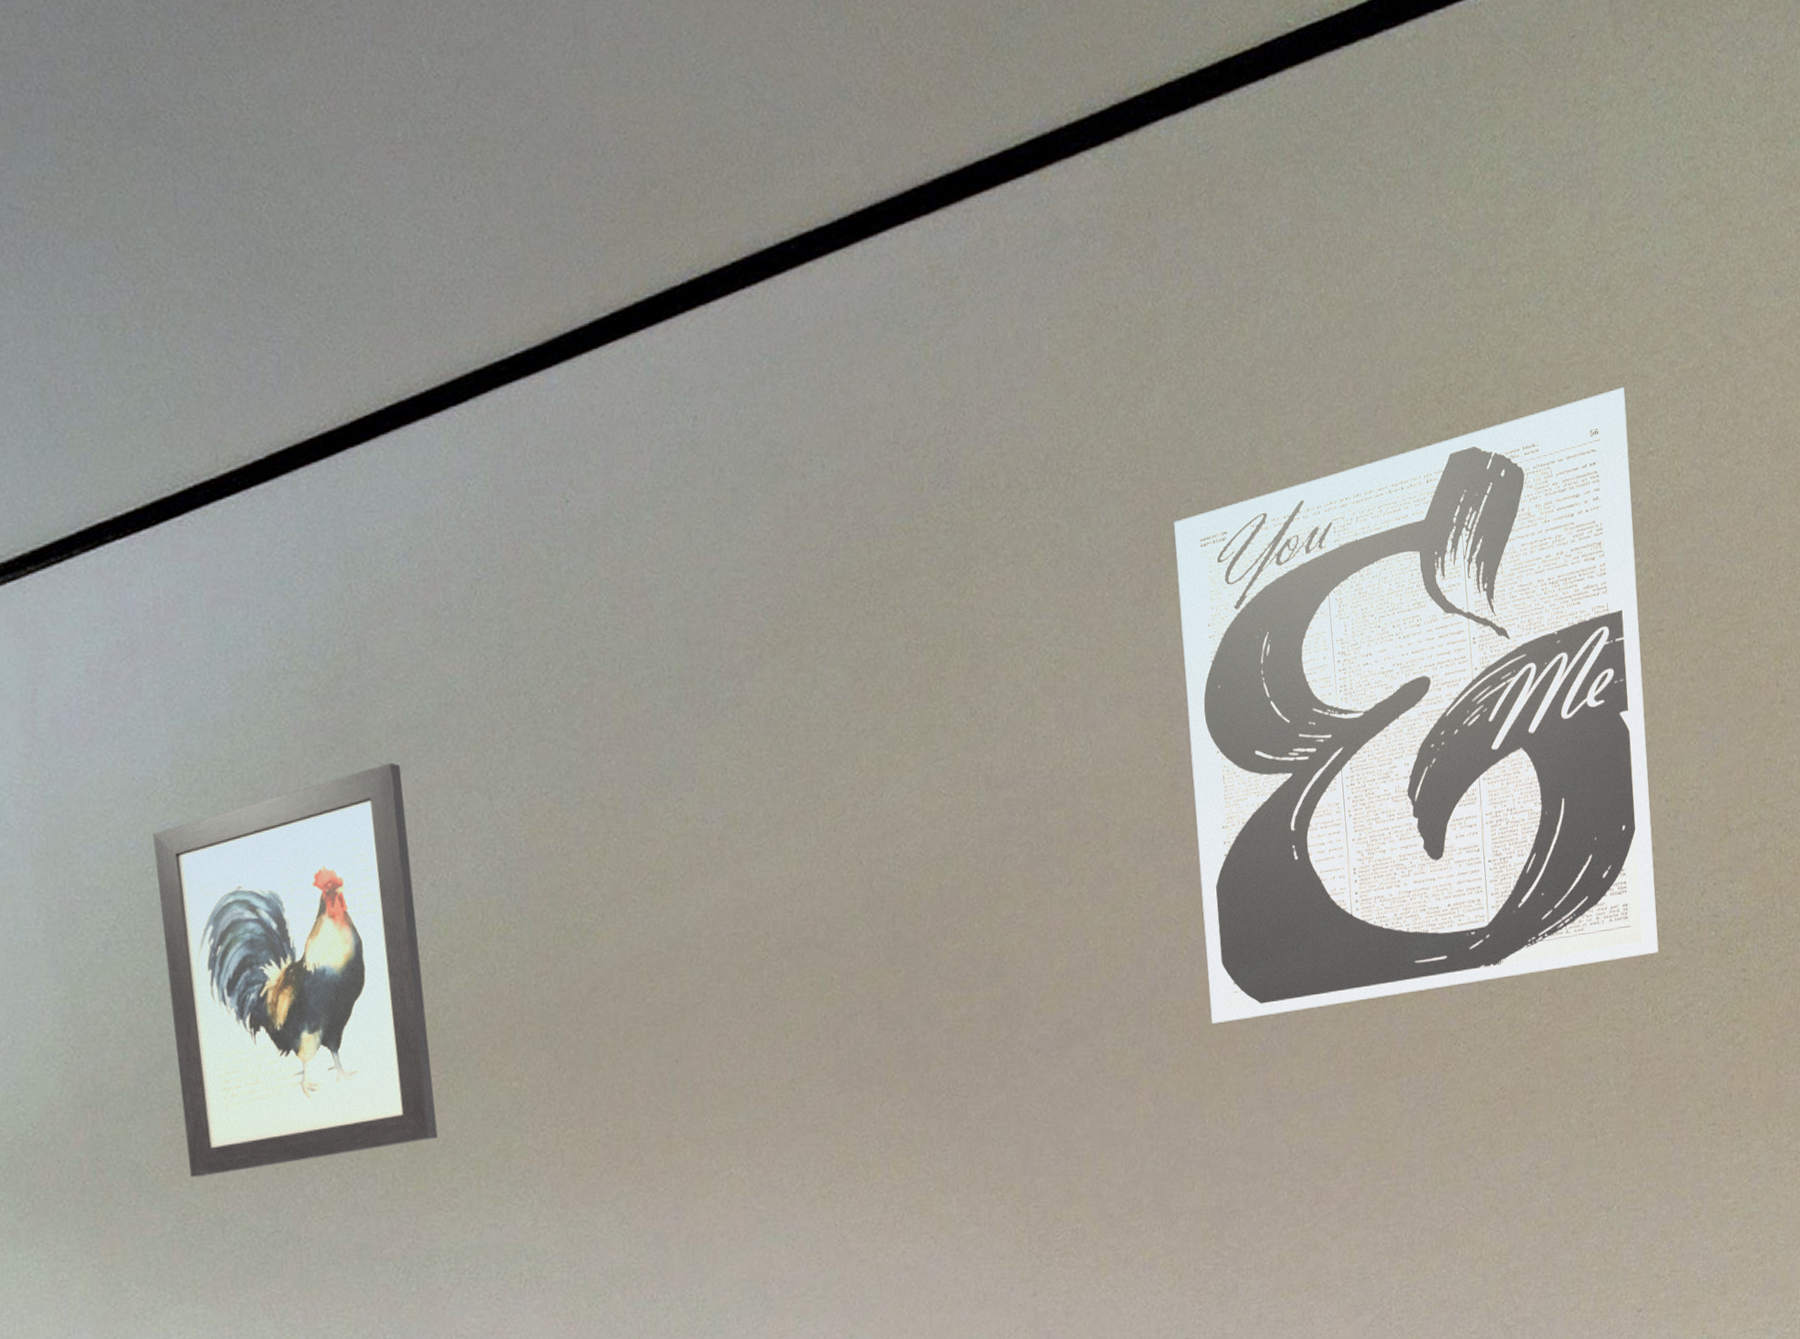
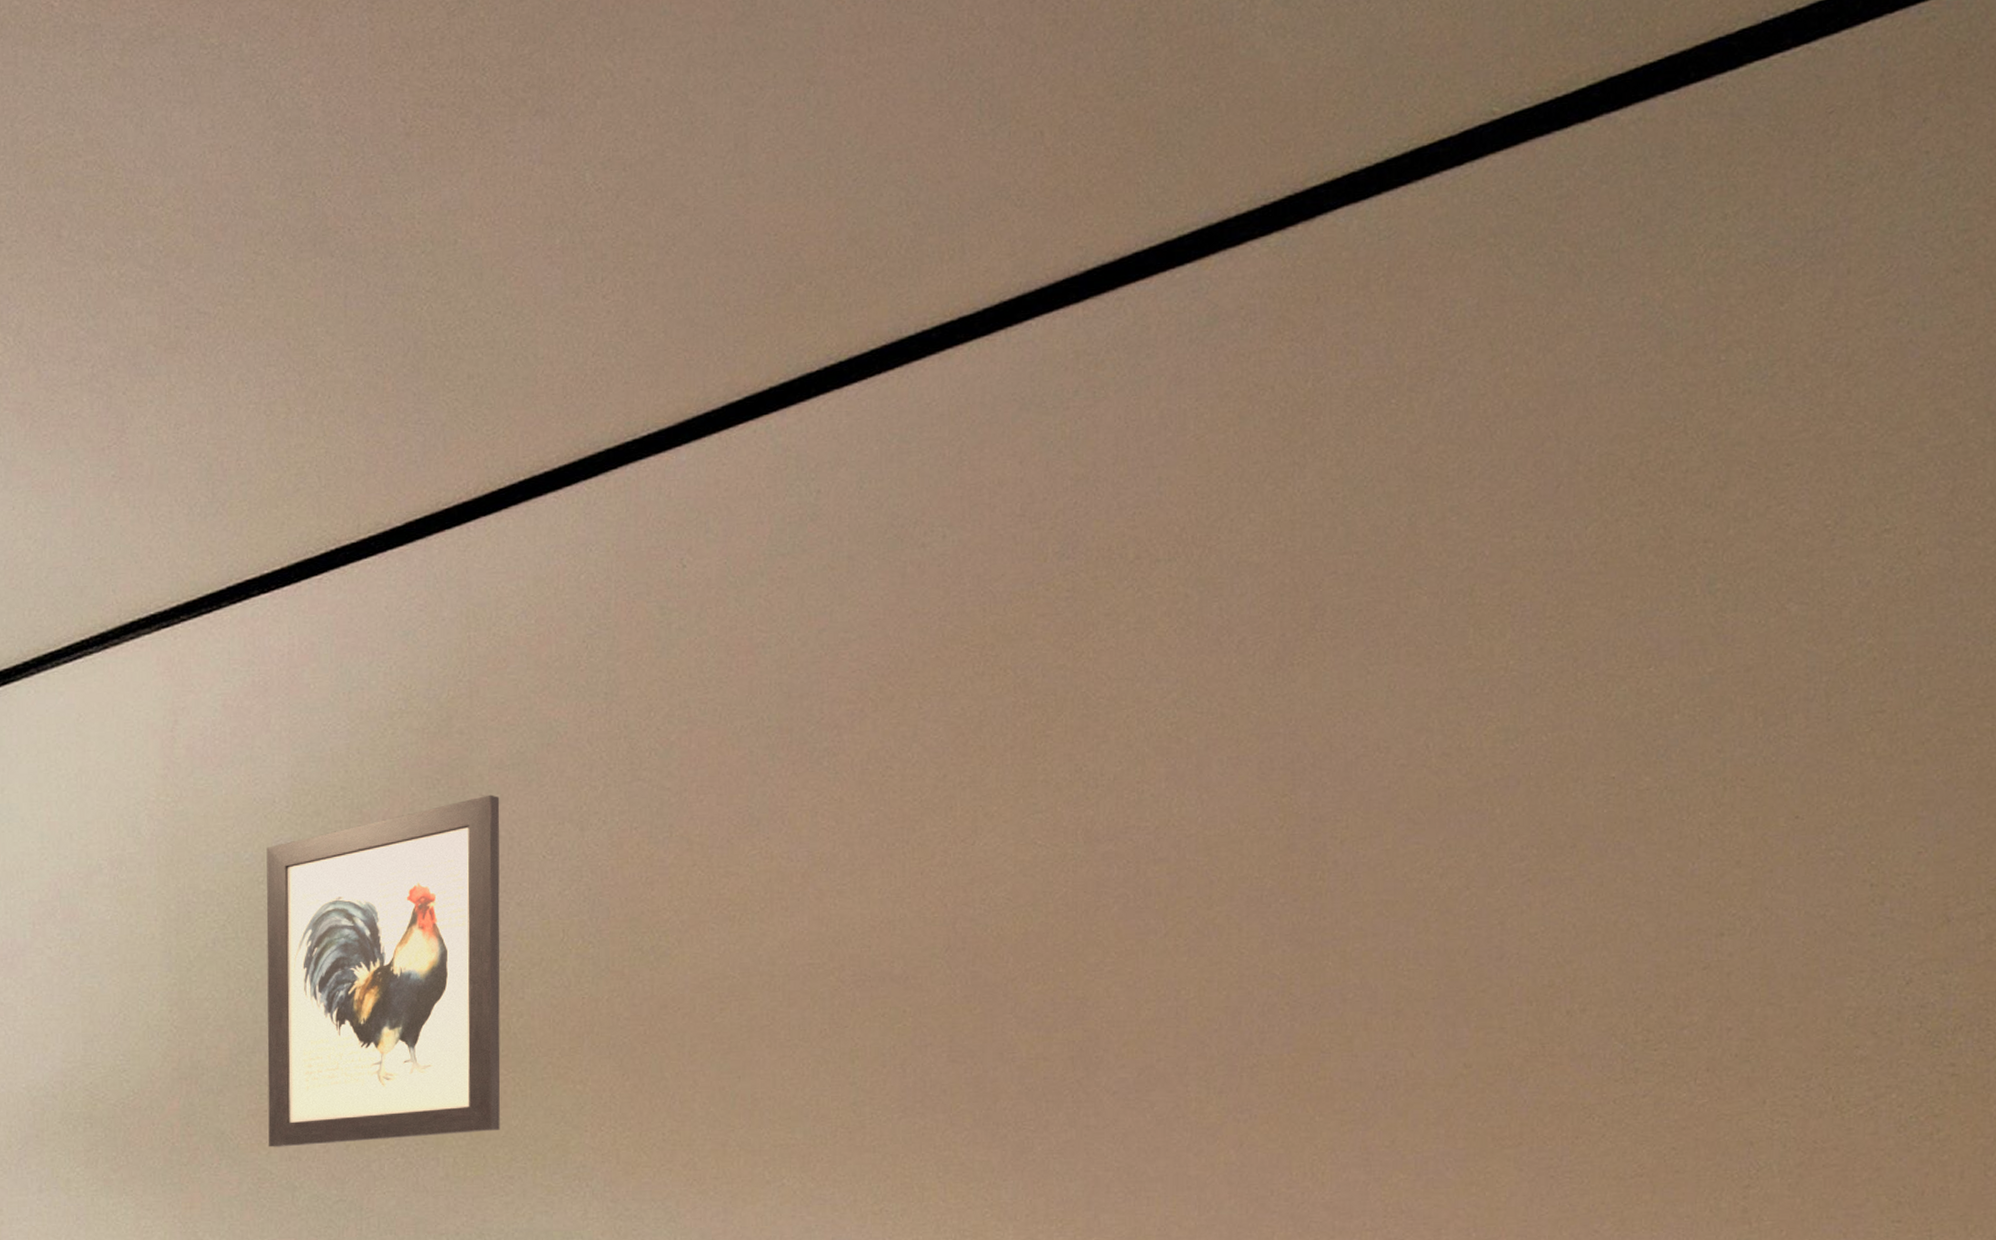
wall art: present [1174,387,1659,1024] -> none [1309,464,1860,1079]

